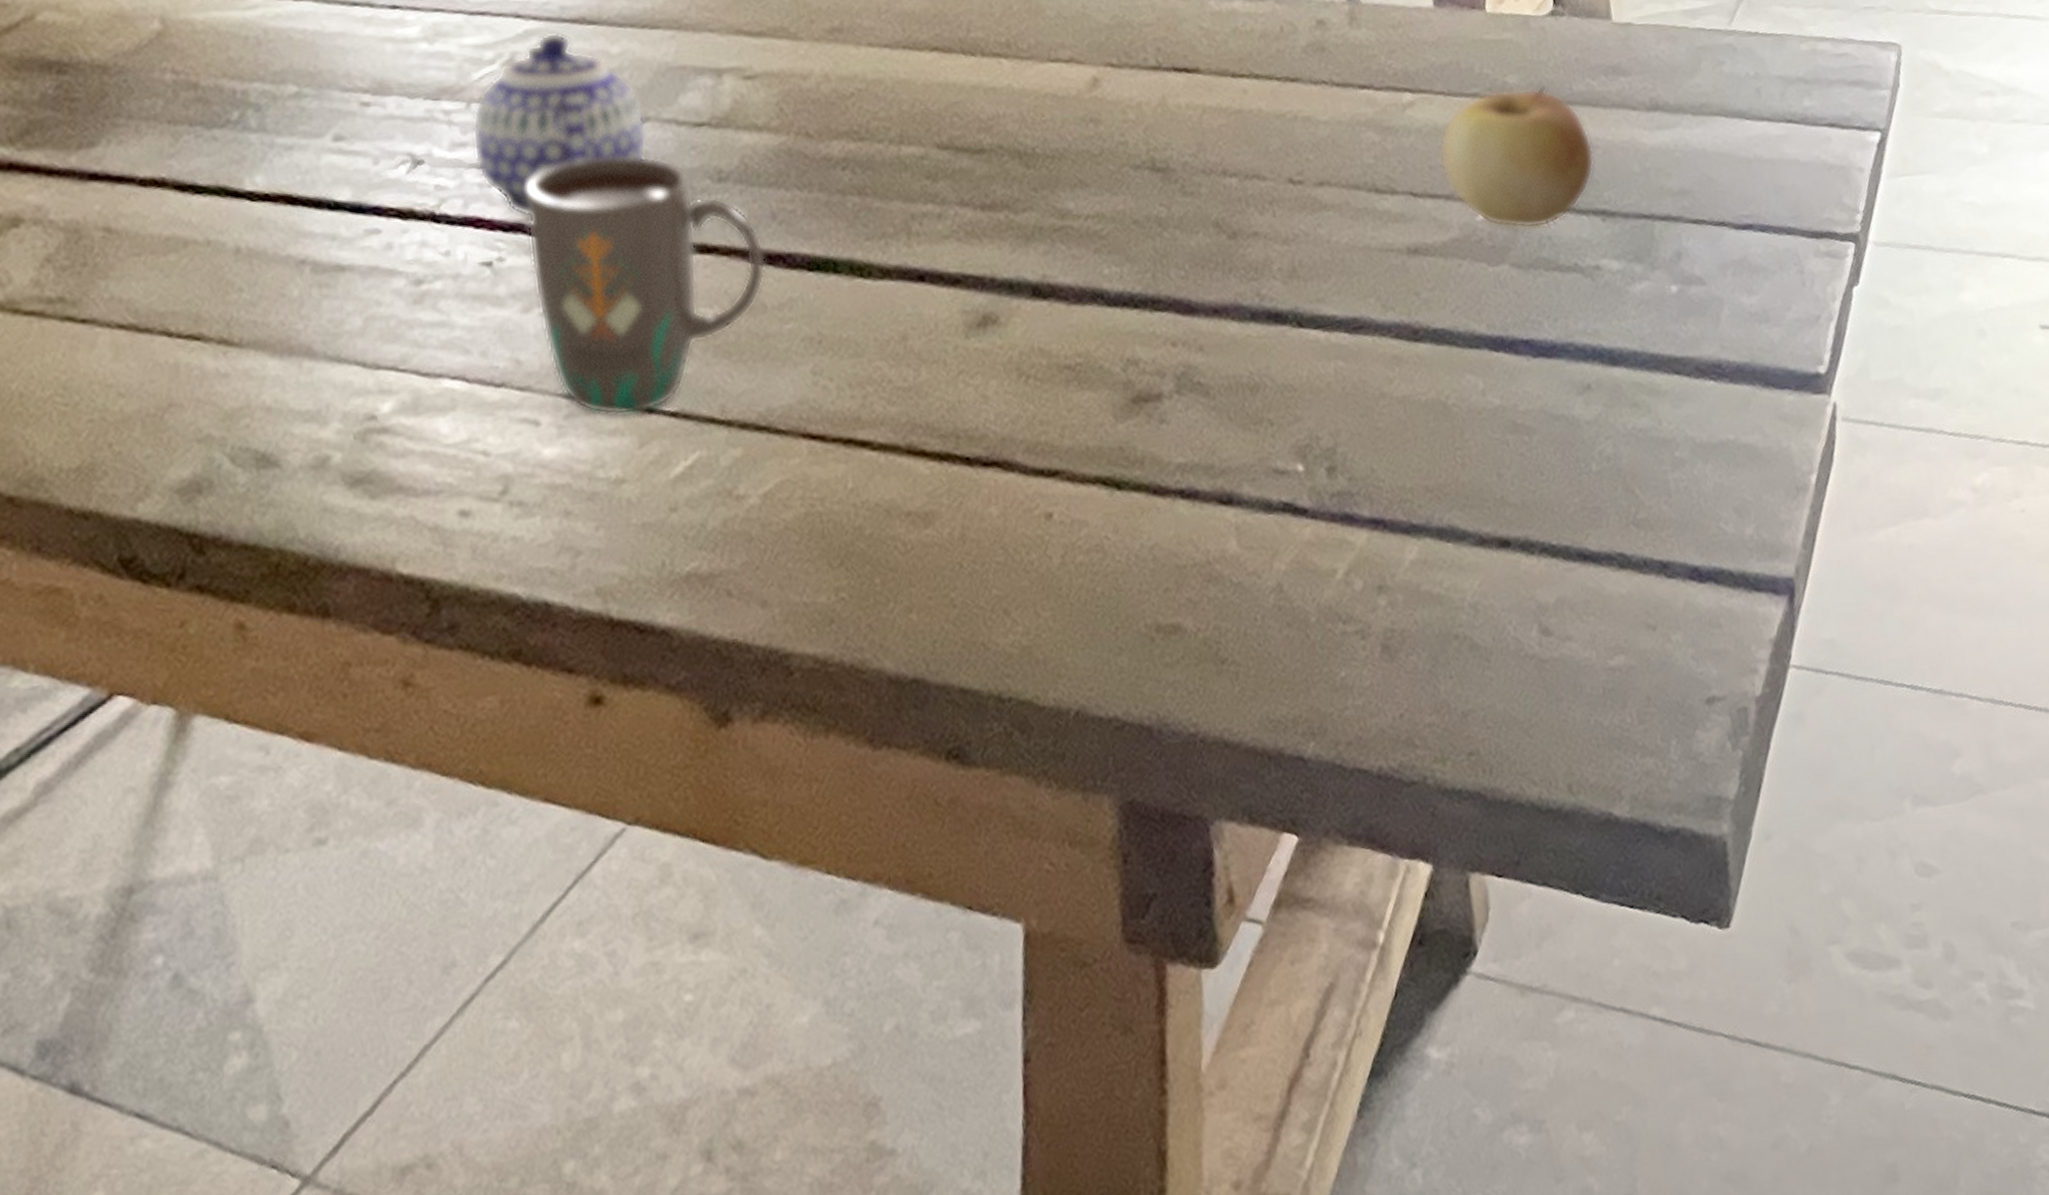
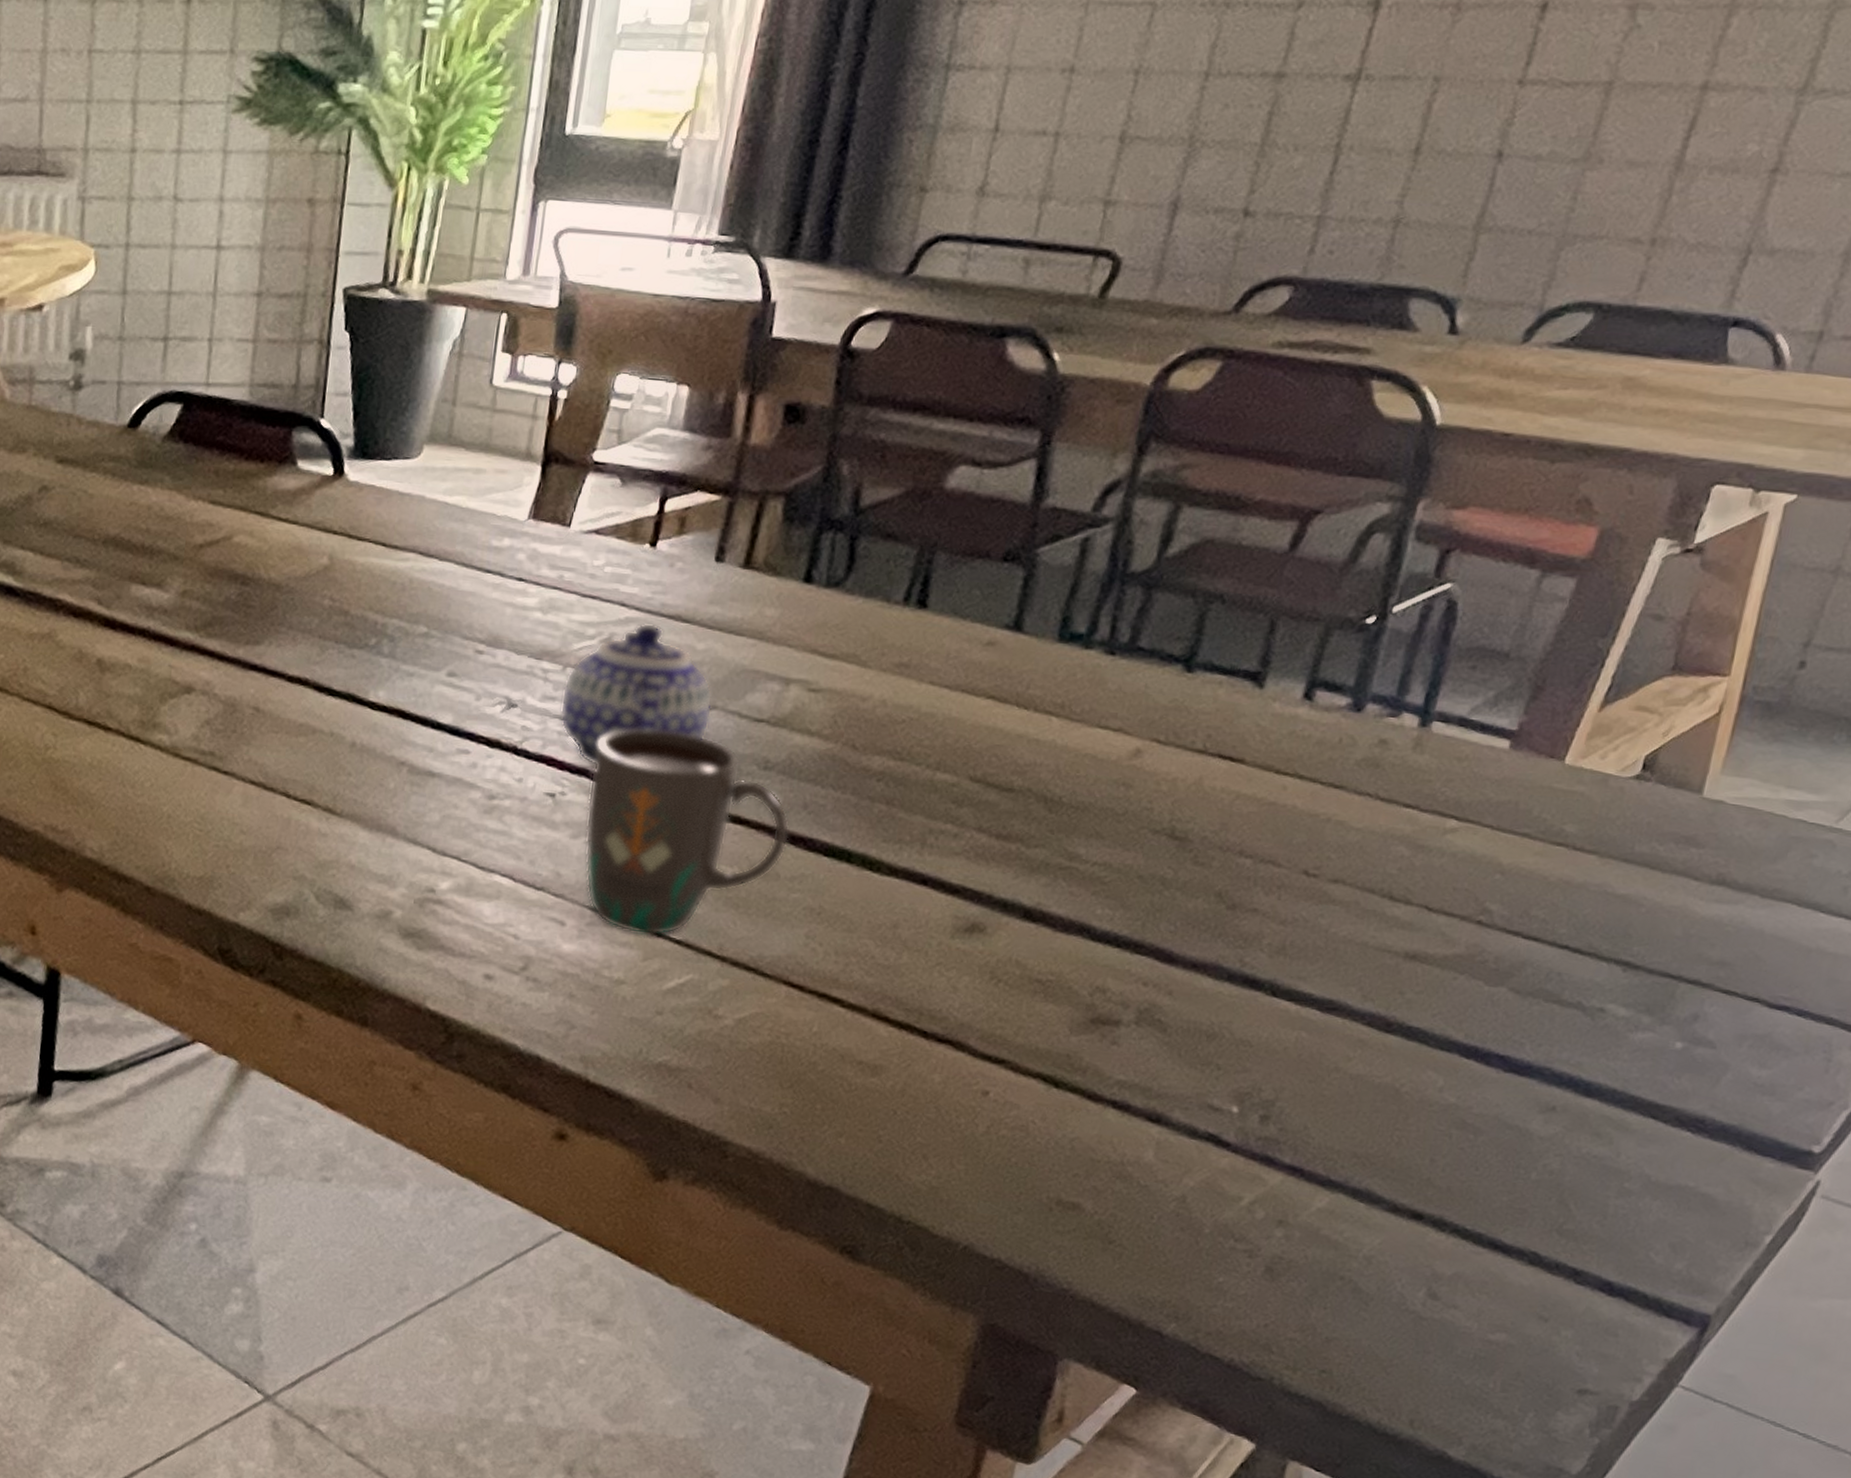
apple: present [1439,86,1595,230] -> none [1466,835,1638,964]

